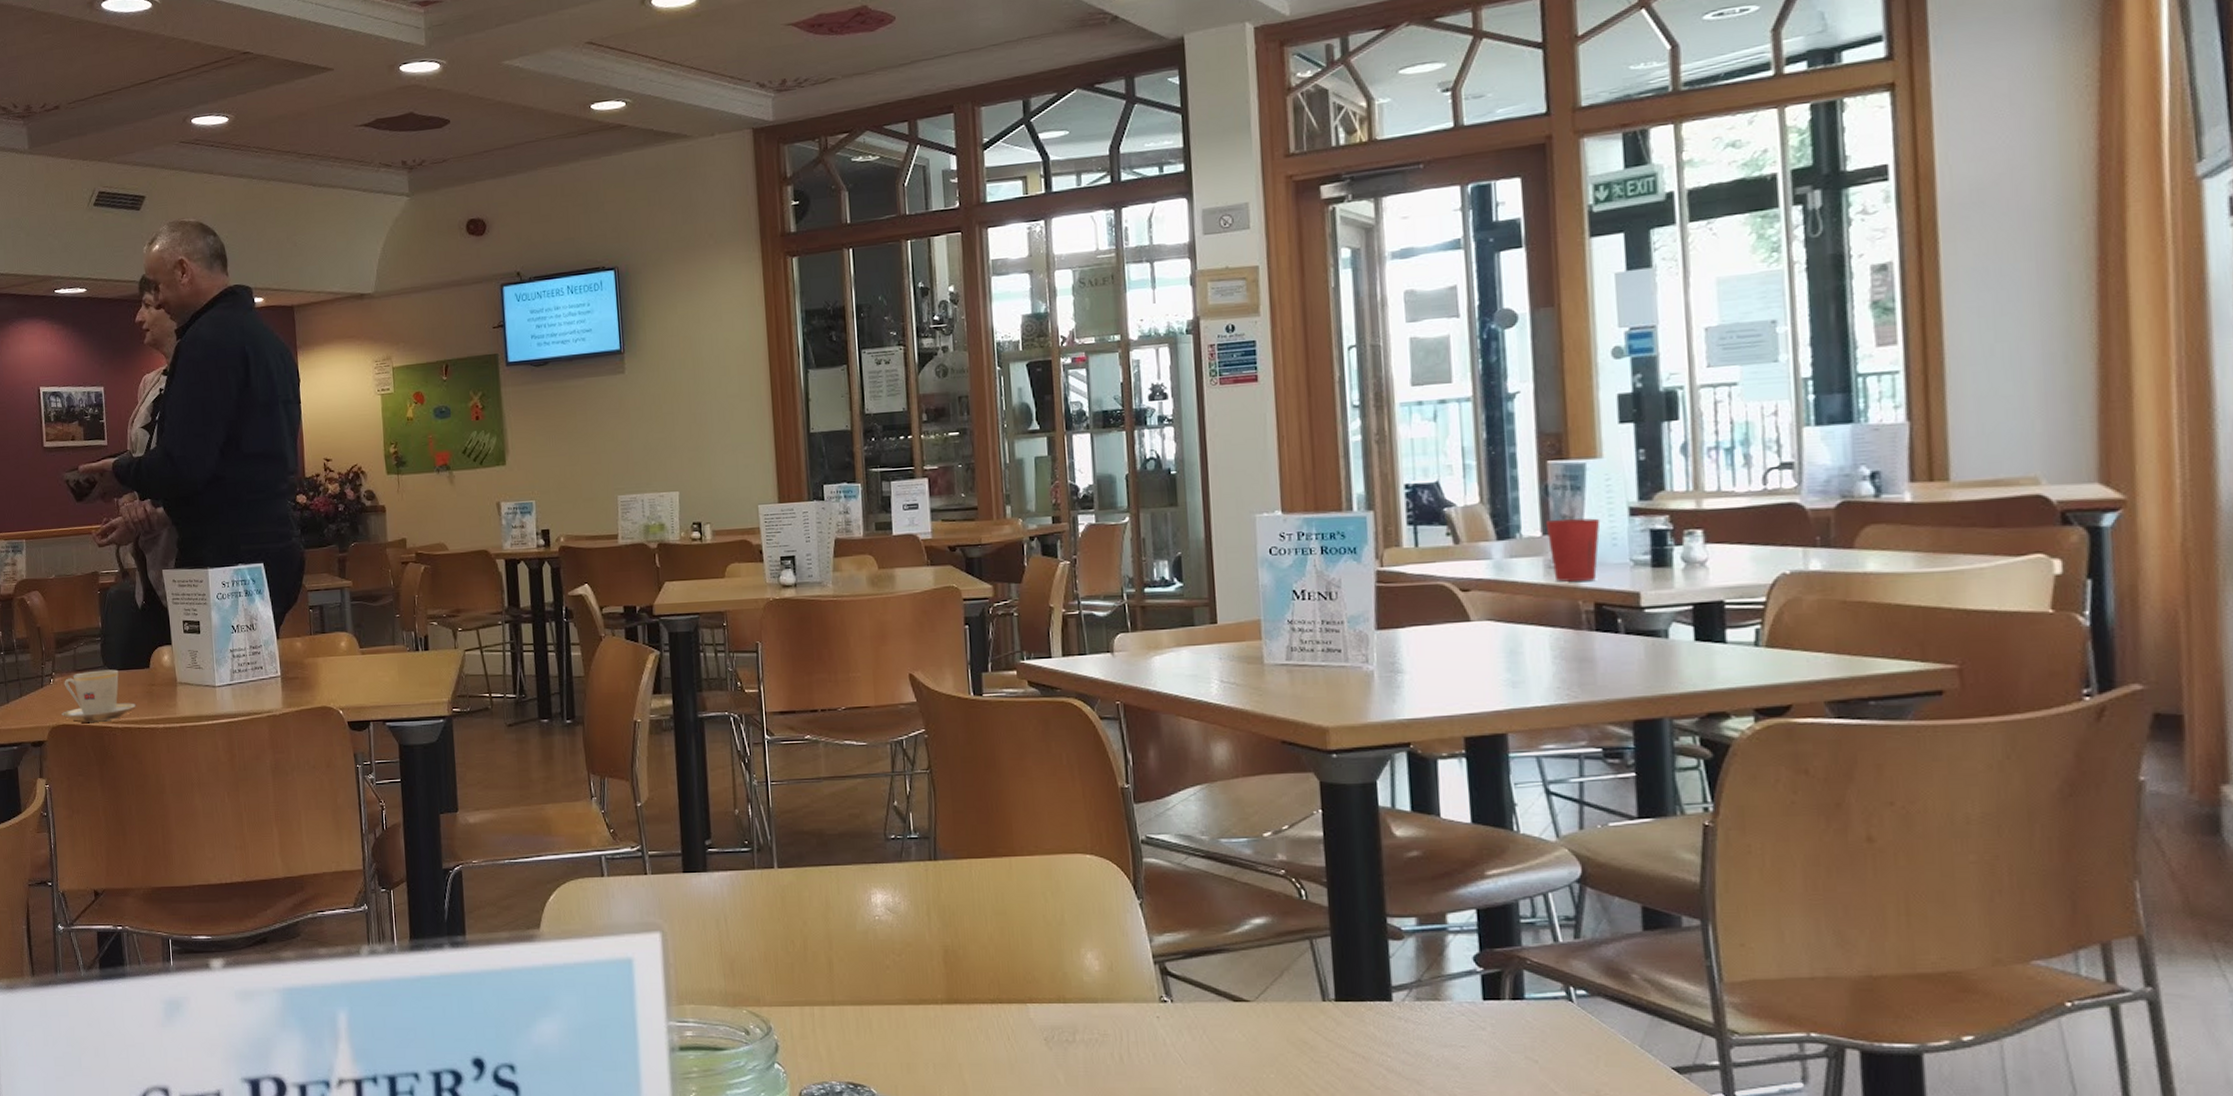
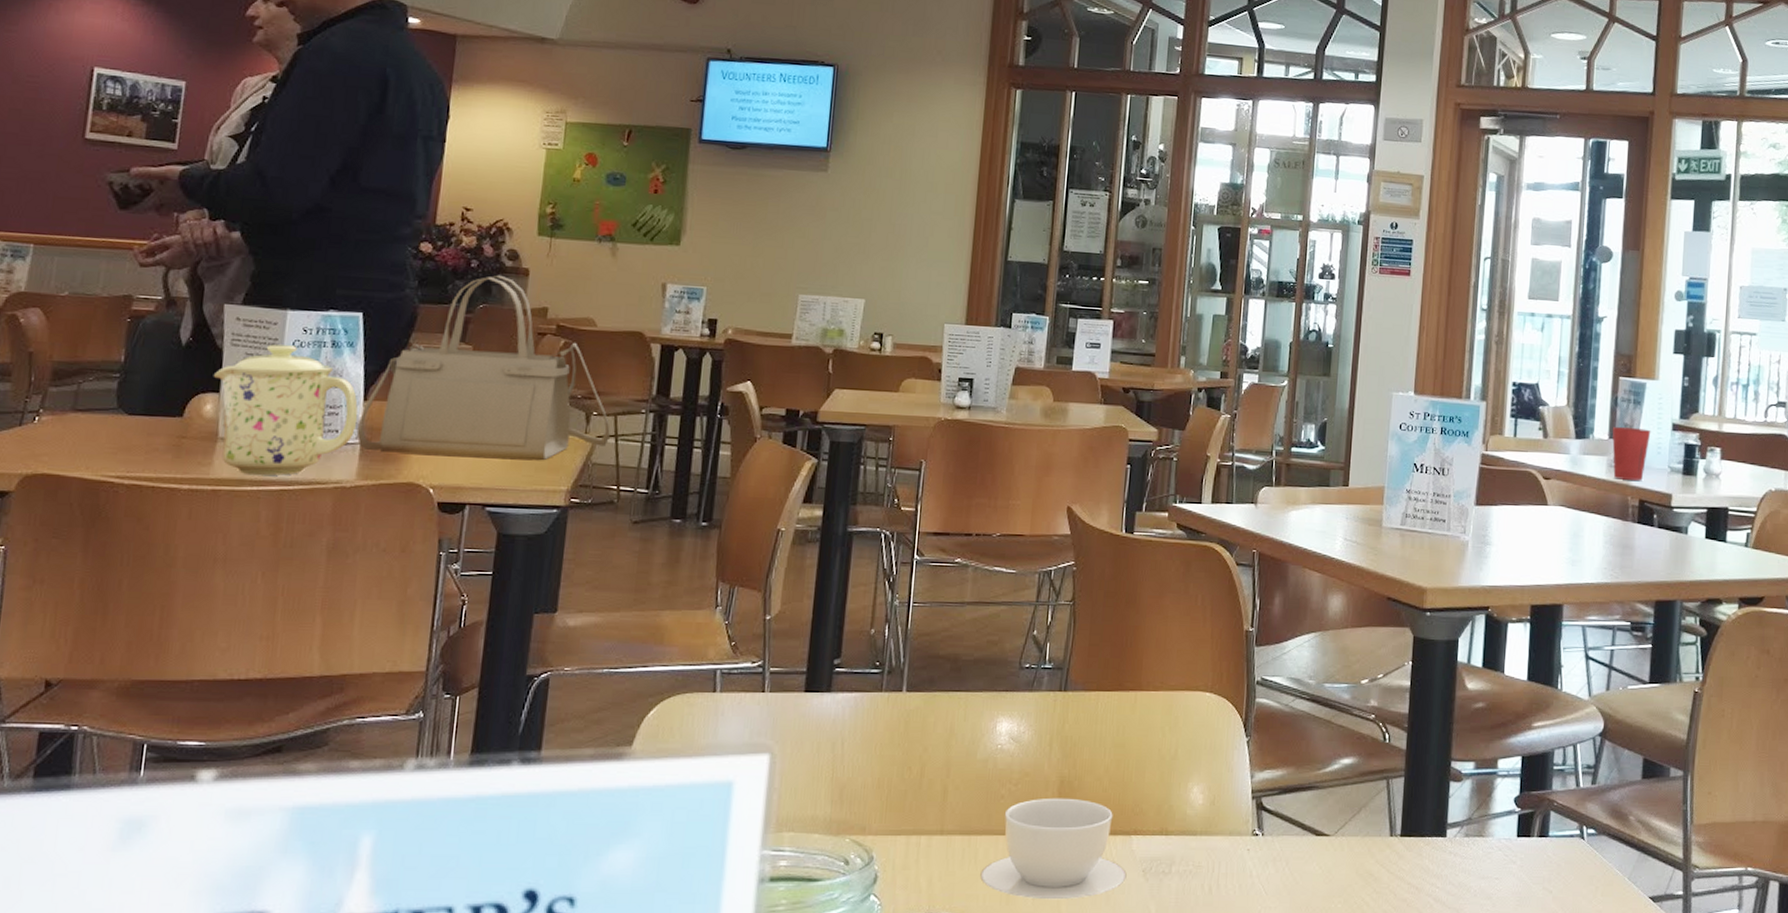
teacup: present [61,669,137,723] -> none [42,412,156,475]
mug: none [164,598,275,712] -> present [213,344,358,476]
handbag: none [276,514,476,682] -> present [356,274,610,461]
teacup: none [877,967,1028,1069] -> present [980,797,1127,900]

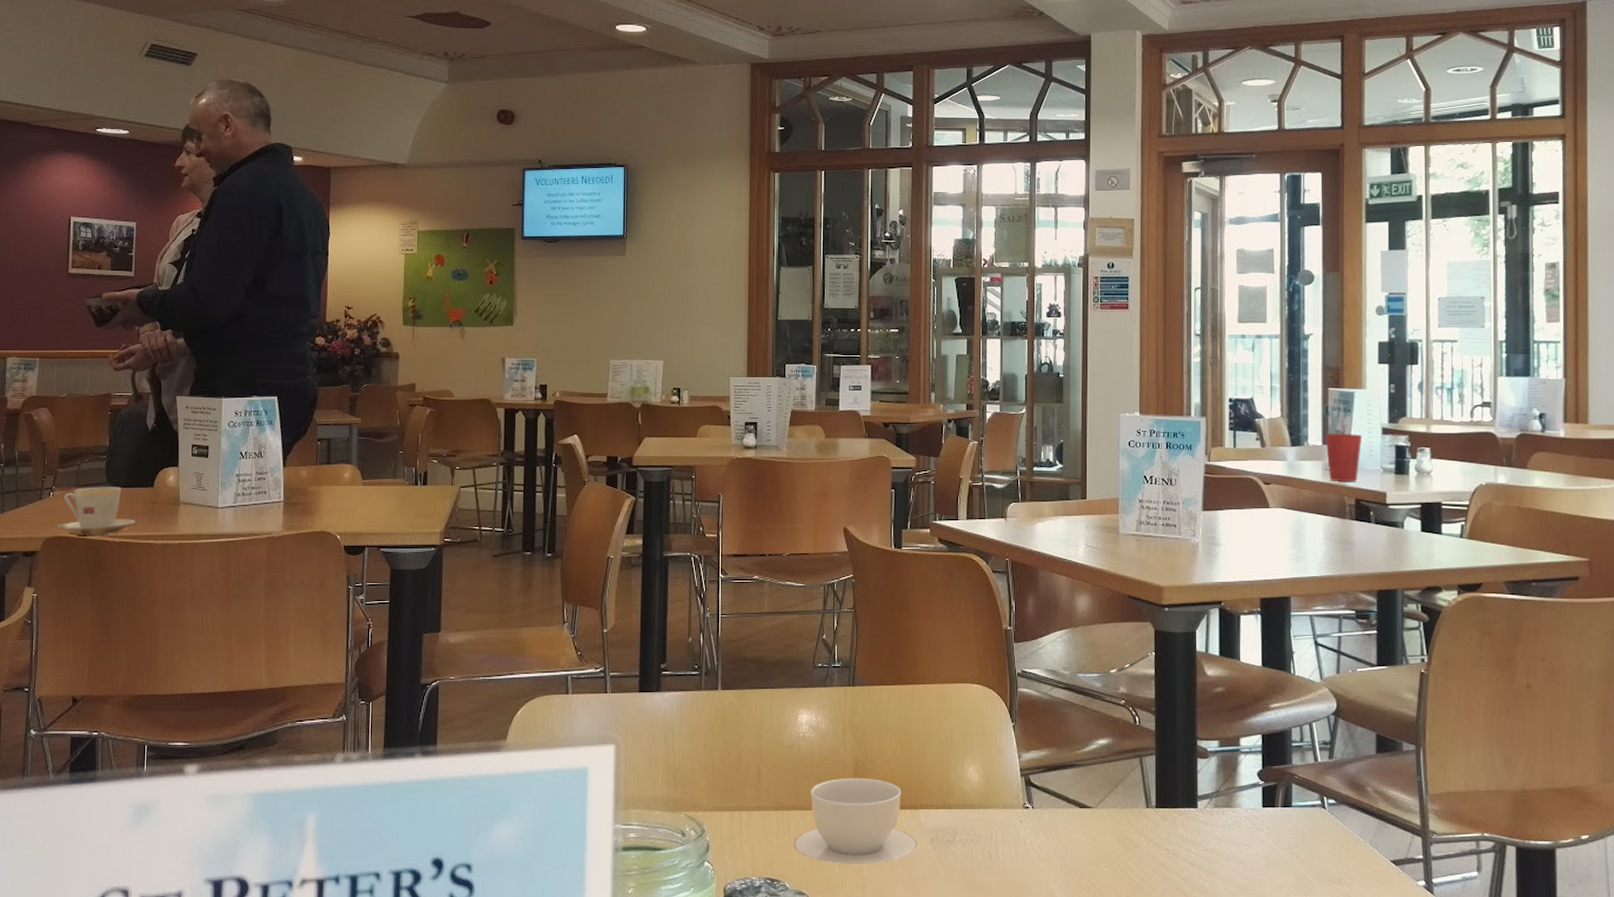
teacup: none [42,412,156,475] -> present [58,486,137,535]
mug: present [213,344,358,476] -> none [172,426,280,531]
handbag: present [356,274,610,461] -> none [280,359,470,509]

